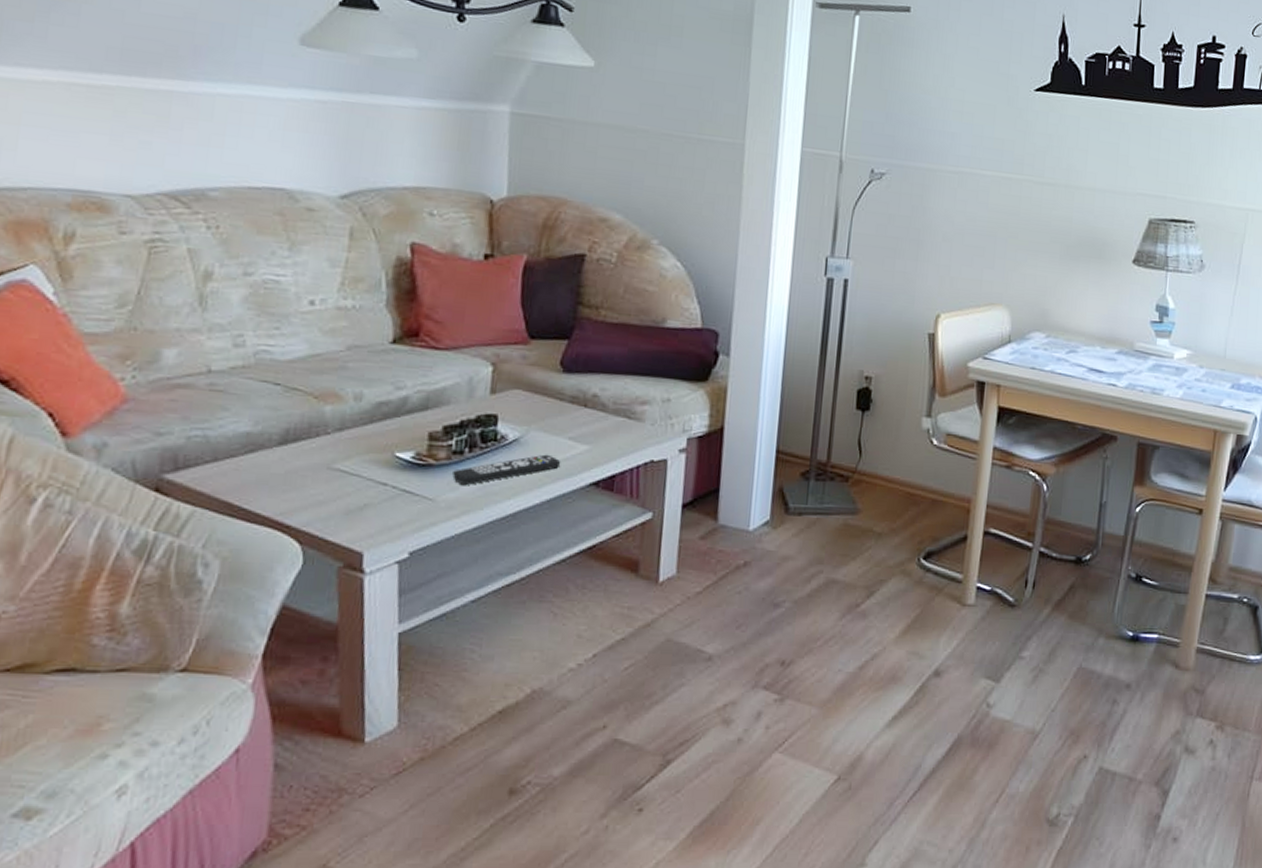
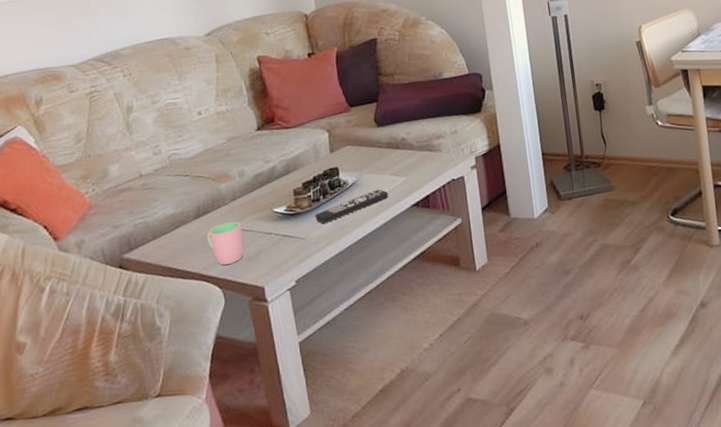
cup: none [292,458,346,514] -> present [207,221,244,265]

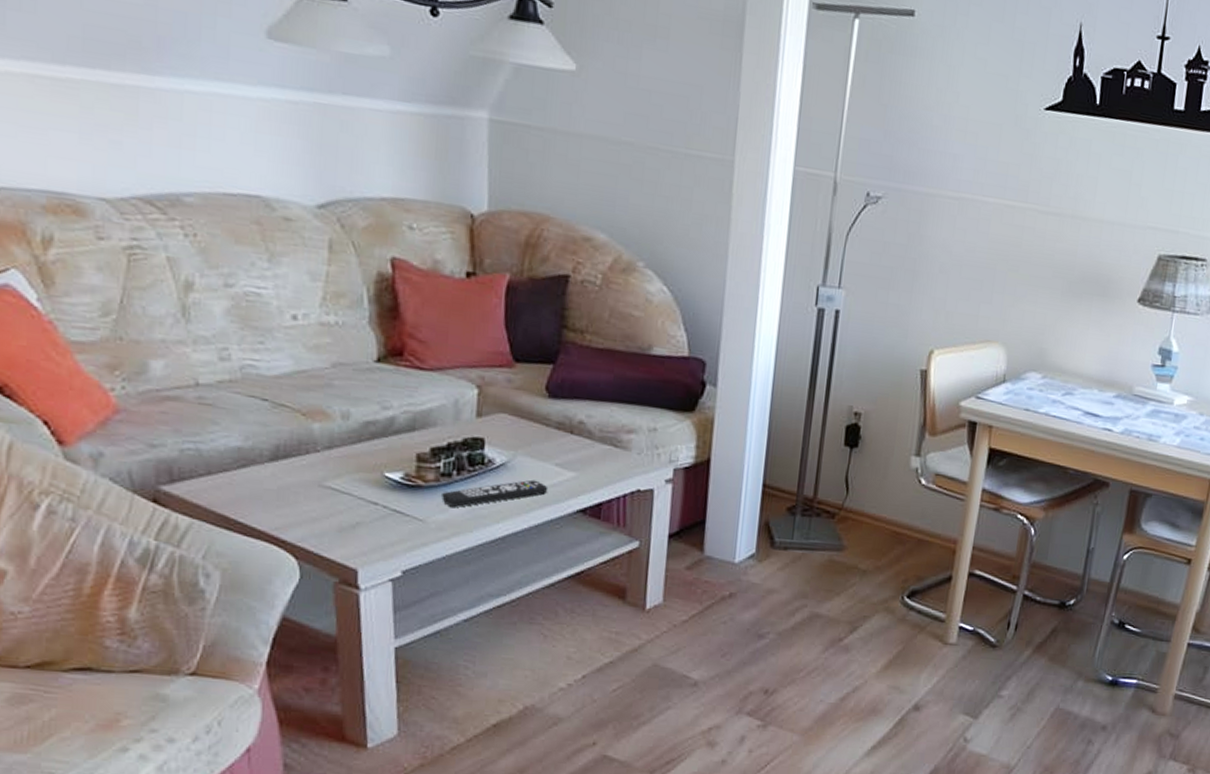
cup: present [207,221,244,265] -> none [285,475,337,531]

